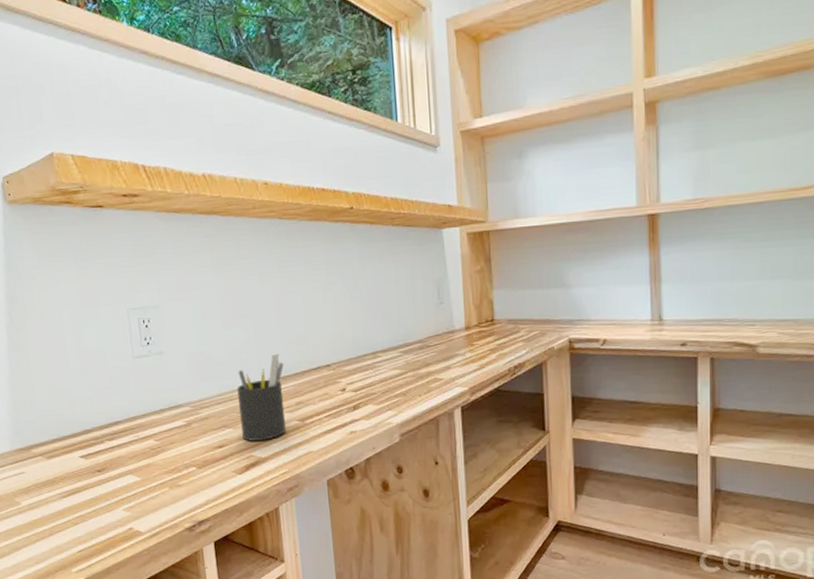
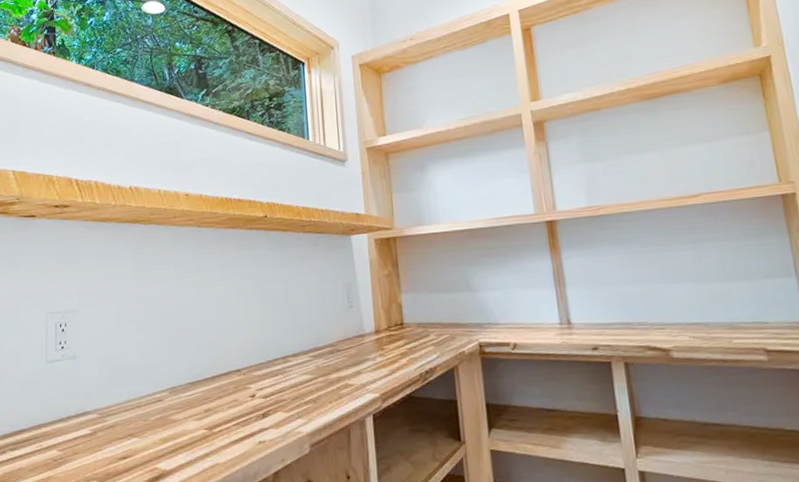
pen holder: present [237,353,287,441] -> none [146,357,195,452]

